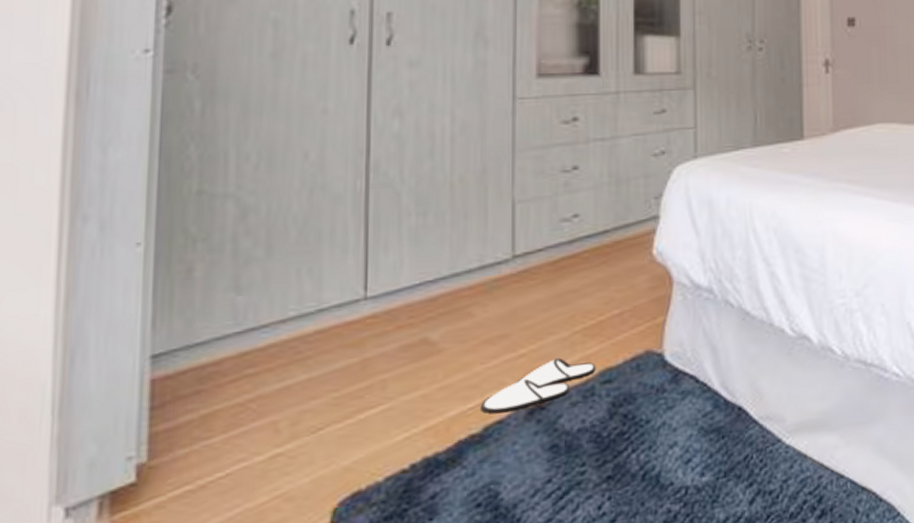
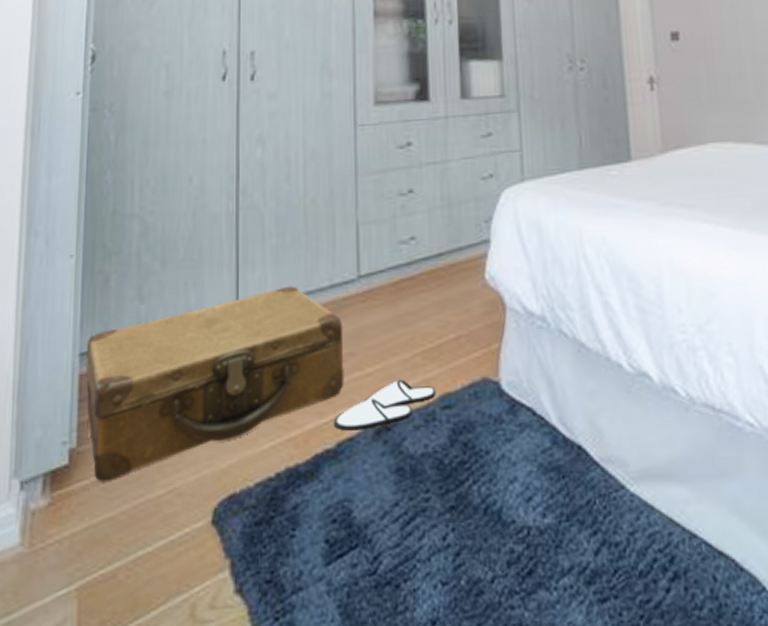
suitcase: none [160,268,494,496] -> present [85,286,344,481]

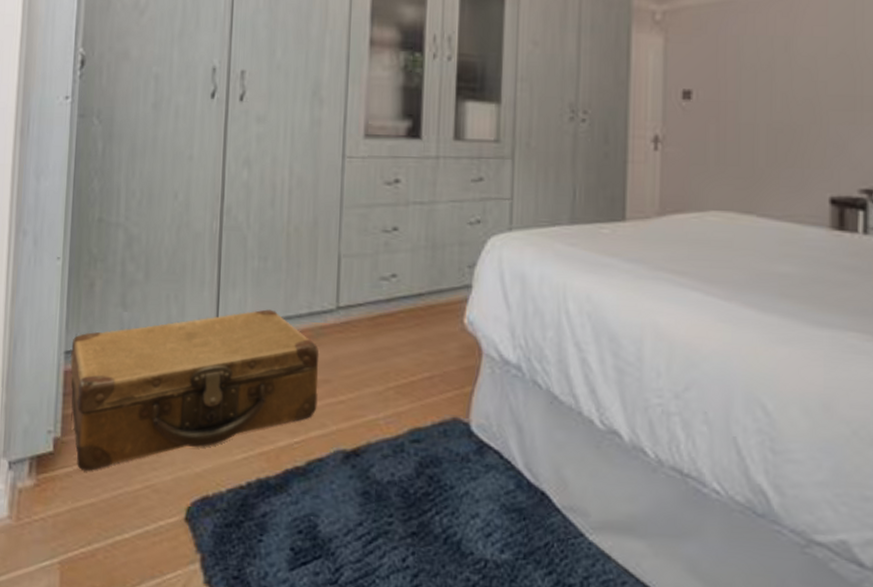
slippers: present [334,379,435,431] -> none [305,409,406,453]

